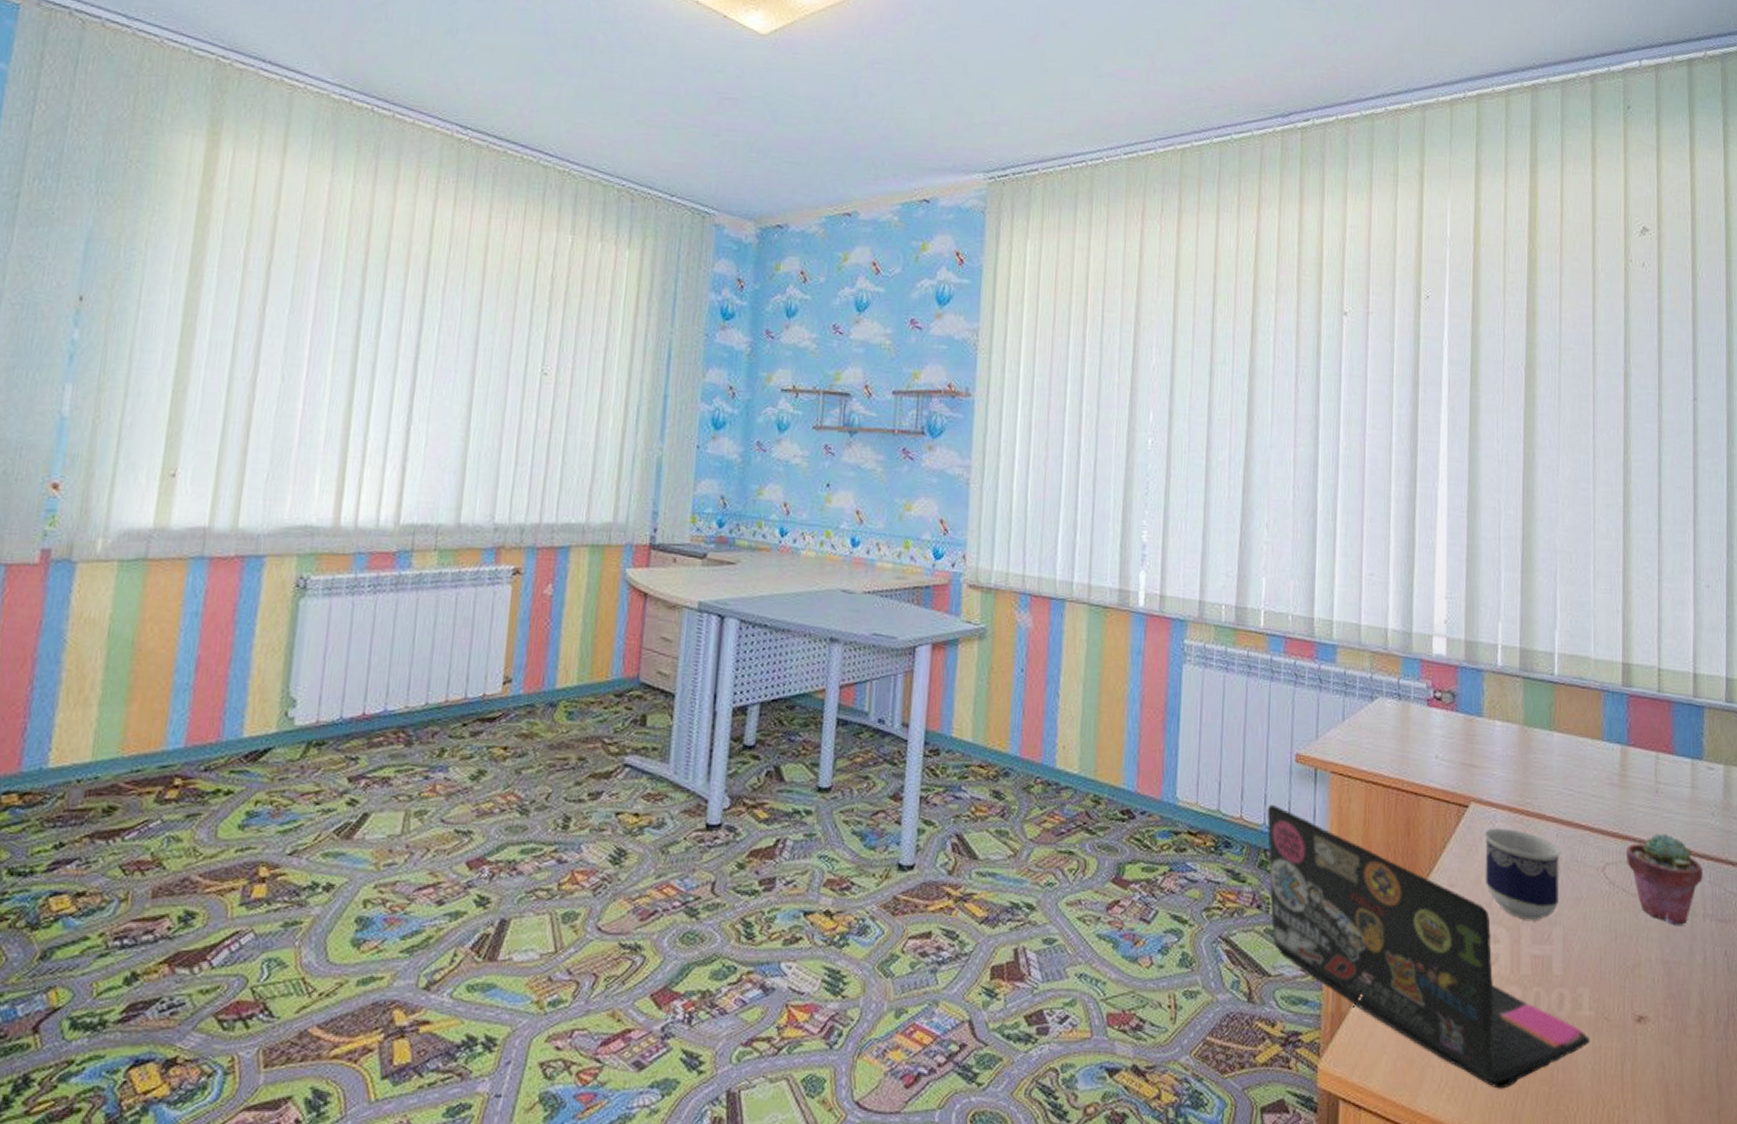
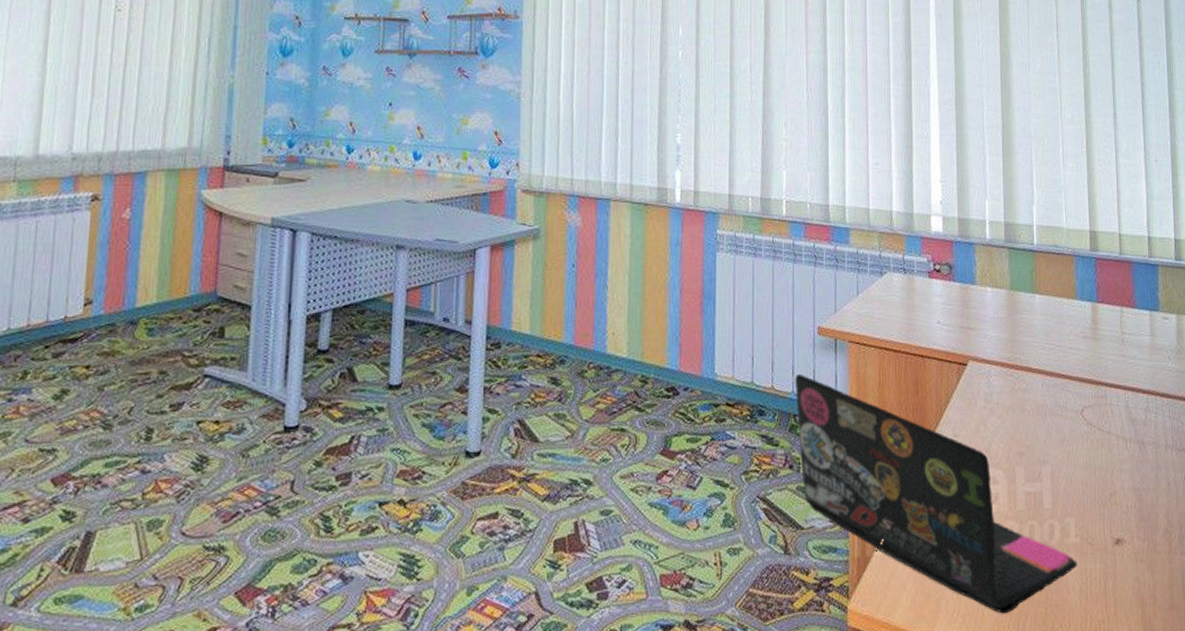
cup: present [1484,828,1562,920] -> none [981,382,1047,461]
potted succulent: present [1627,833,1703,925] -> none [1100,377,1164,457]

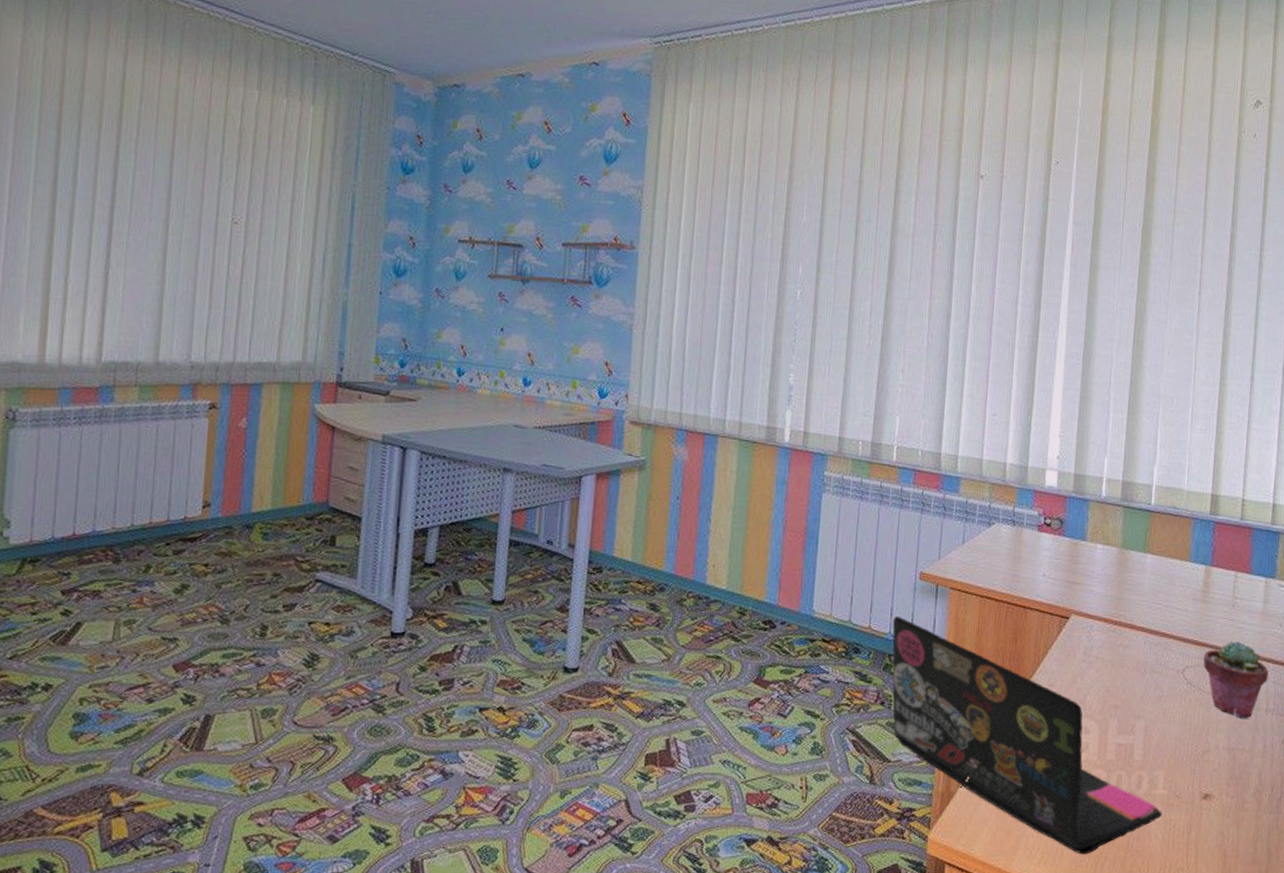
potted succulent: none [1100,377,1164,457] -> present [1203,641,1269,718]

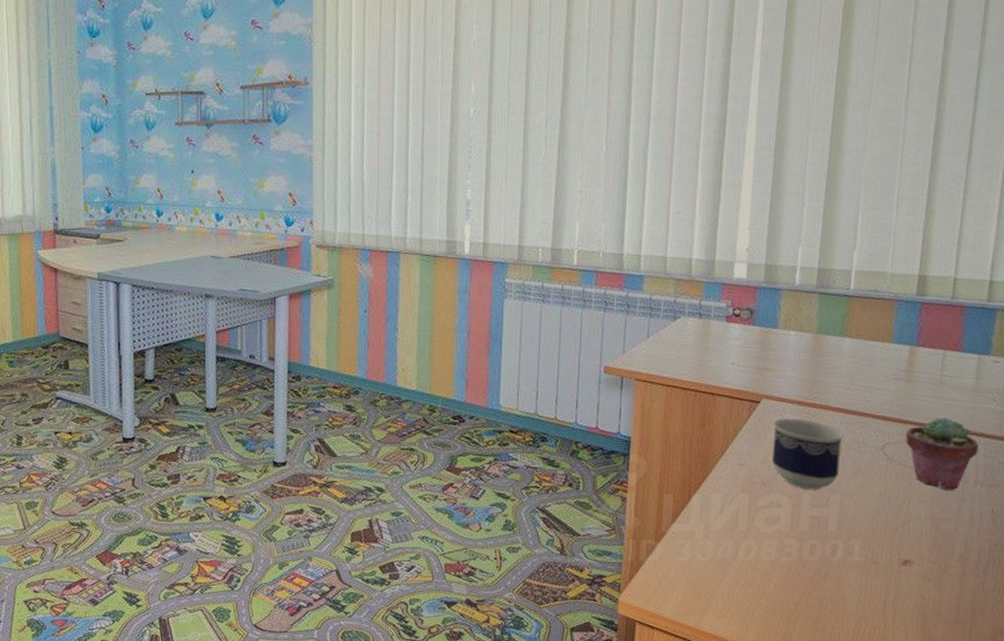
laptop: present [892,615,1162,855] -> none [578,406,858,614]
cup: none [1081,636,1148,714] -> present [772,418,845,489]

